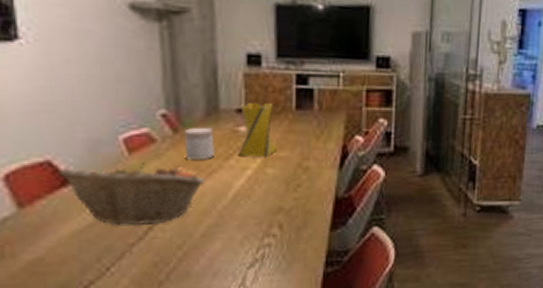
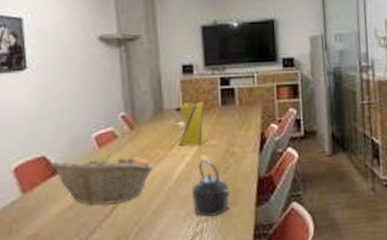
jar: present [184,127,214,159] -> none [138,124,161,150]
kettle: none [252,174,300,241] -> present [191,159,230,216]

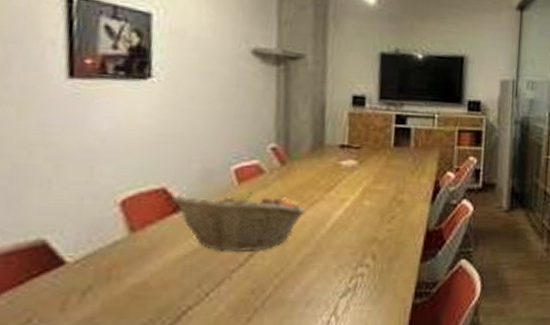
vase: present [179,102,209,146] -> none [339,139,375,190]
kettle: present [191,159,230,216] -> none [348,206,393,270]

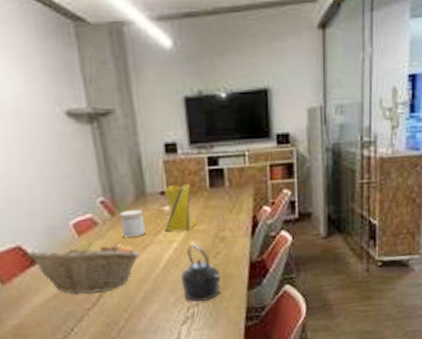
jar: none [290,160,318,190] -> present [119,209,146,237]
vase: none [339,139,375,190] -> present [163,185,197,232]
kettle: none [348,206,393,270] -> present [181,245,221,302]

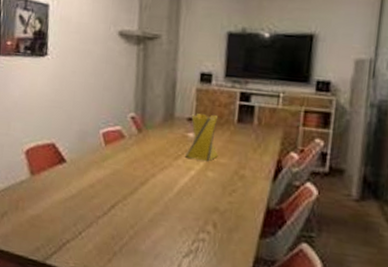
fruit basket: present [27,242,140,295] -> none [58,150,157,205]
jar: present [119,209,146,237] -> none [145,129,168,157]
kettle: present [181,245,221,302] -> none [191,176,233,239]

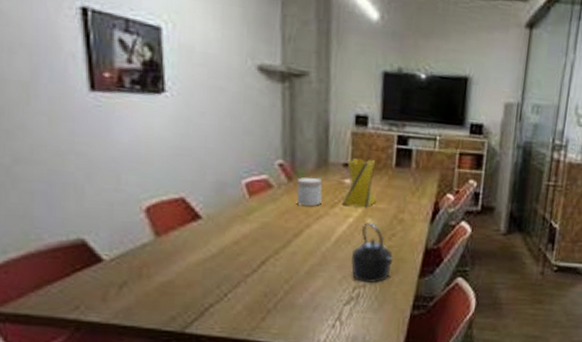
jar: none [145,129,168,157] -> present [296,177,323,206]
kettle: none [191,176,233,239] -> present [351,223,393,283]

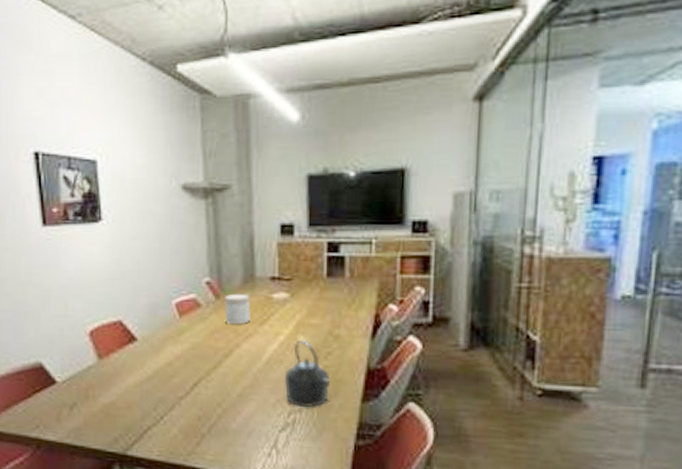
vase: present [342,158,377,208] -> none [272,271,309,324]

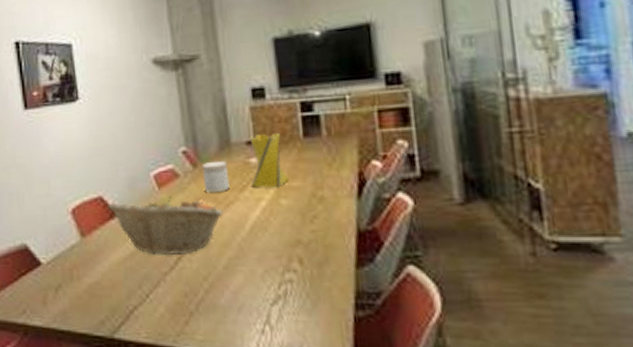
fruit basket: none [127,325,241,381] -> present [107,196,223,255]
vase: none [272,271,309,324] -> present [249,133,289,188]
kettle: present [284,340,331,407] -> none [270,205,321,276]

